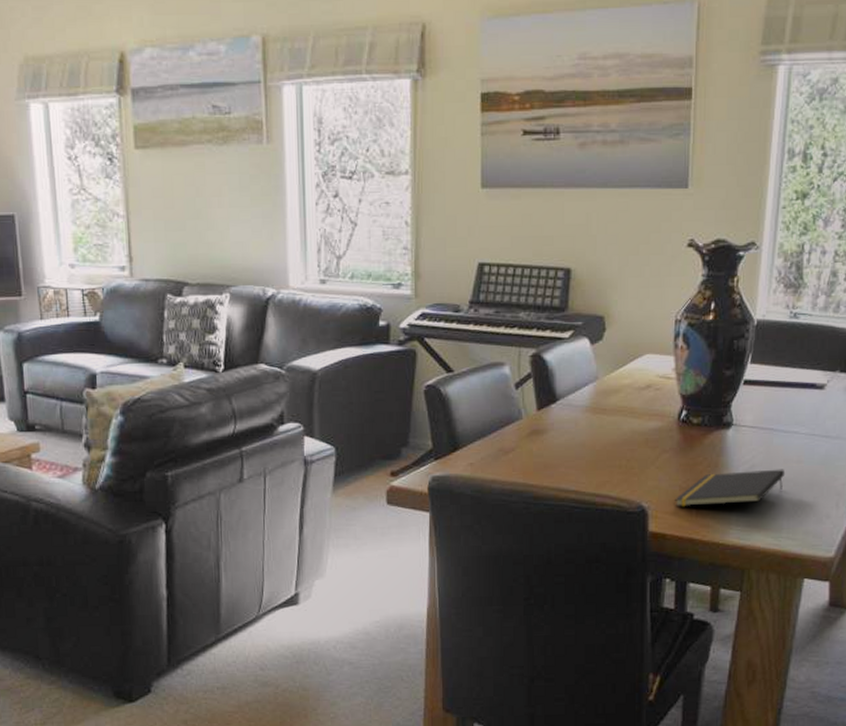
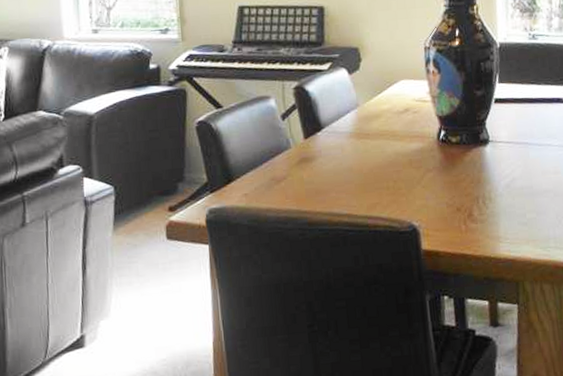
notepad: present [675,469,786,507] -> none [443,180,545,224]

